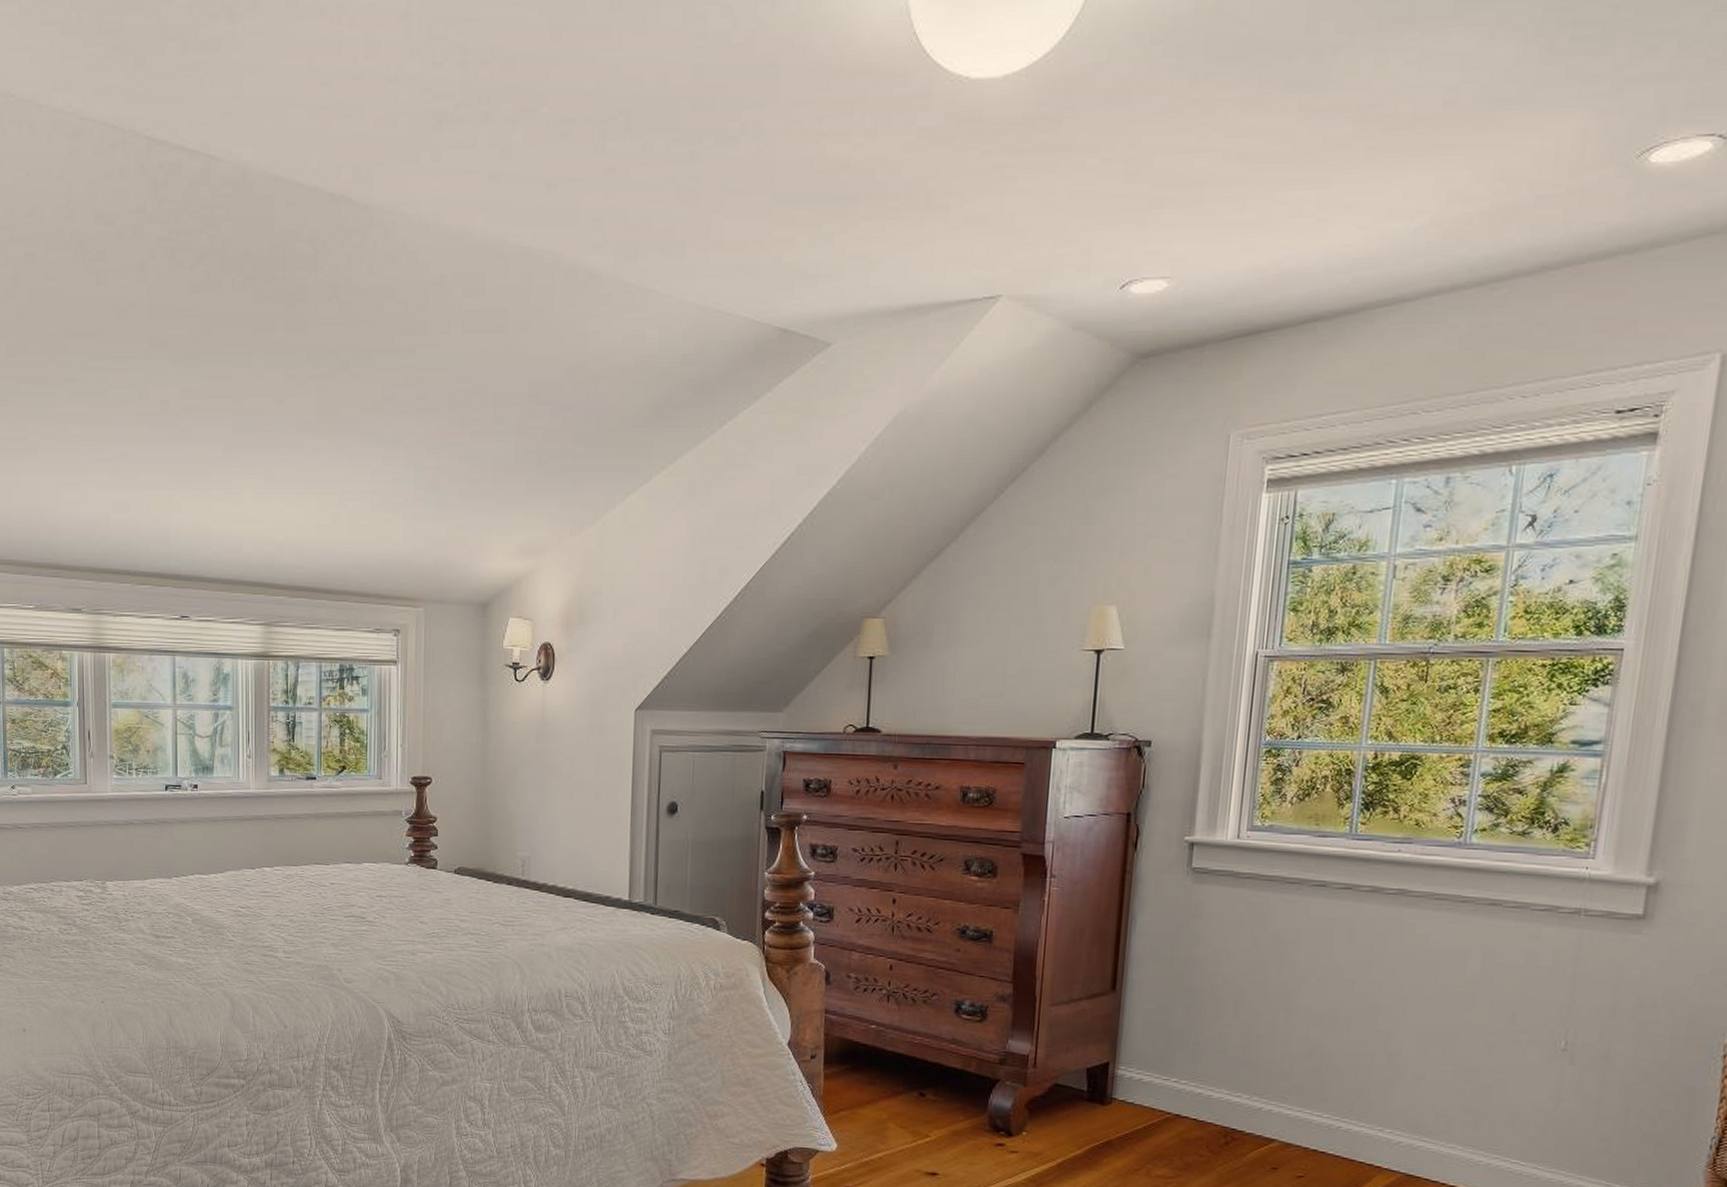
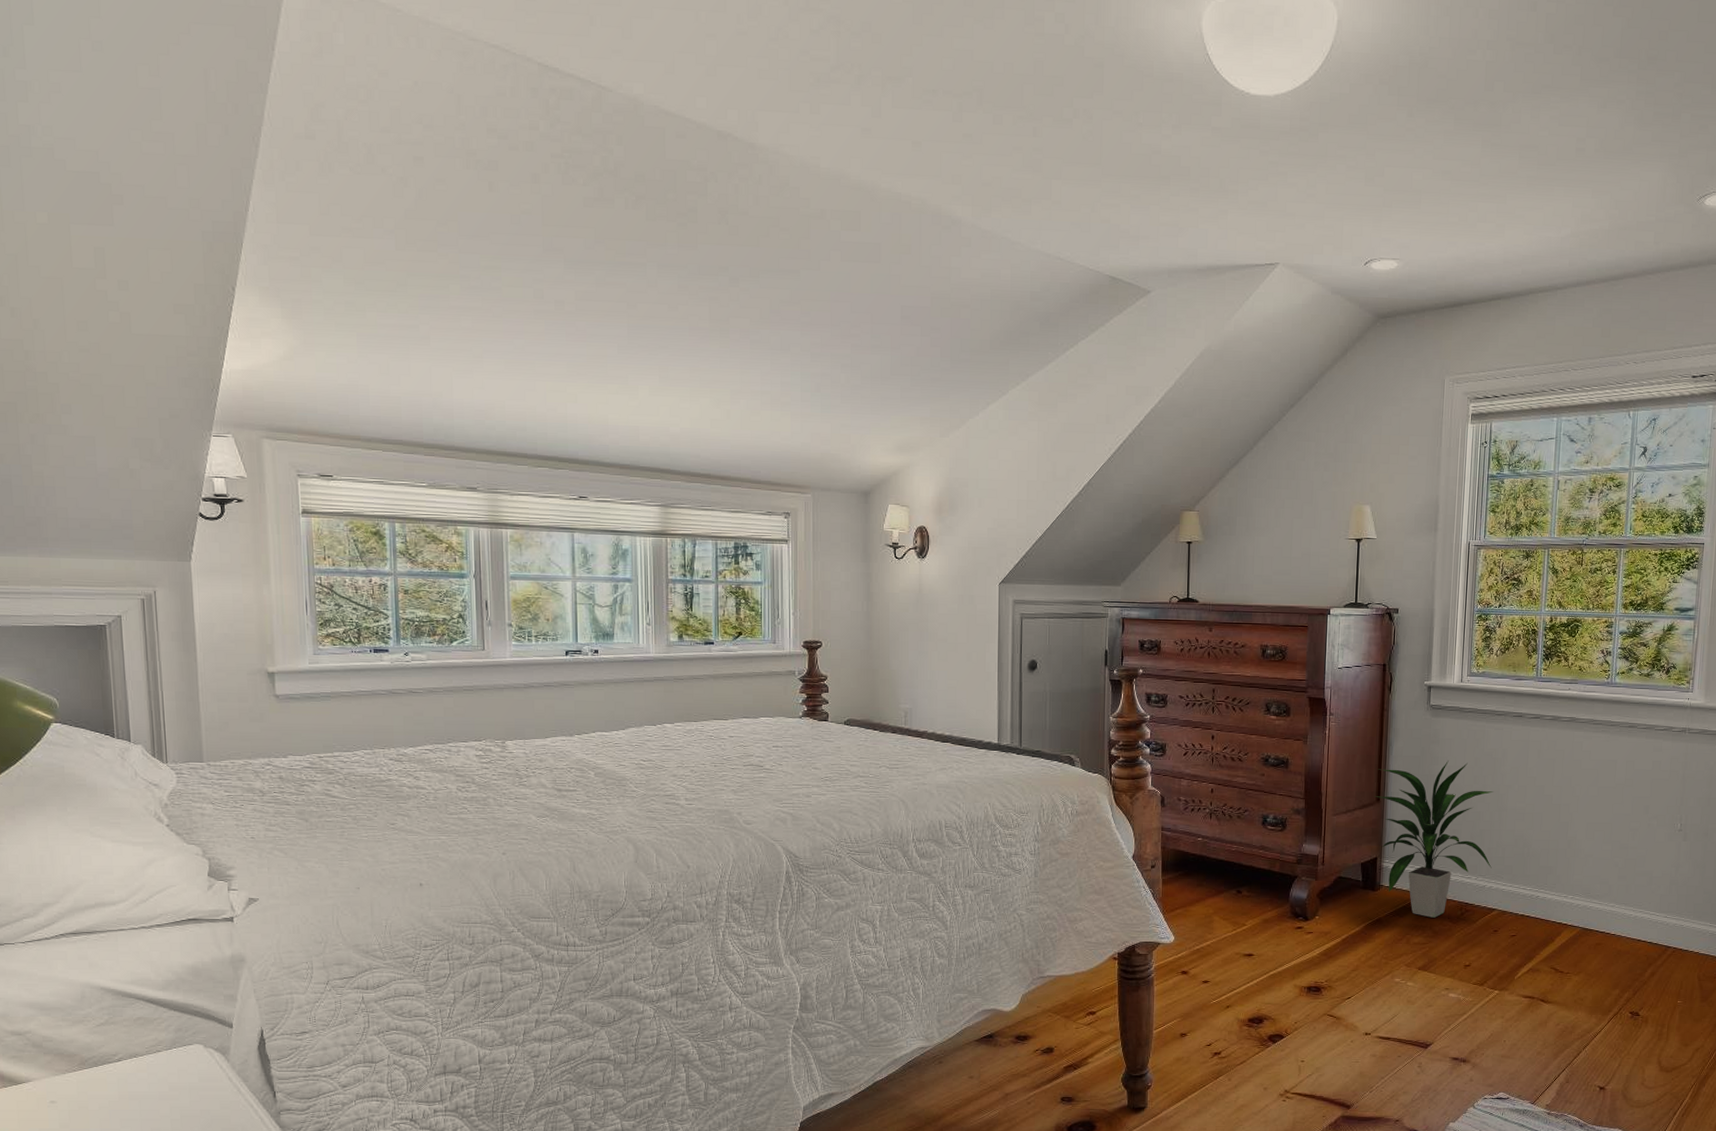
indoor plant: none [1108,940,1280,1145] -> present [1374,760,1494,918]

